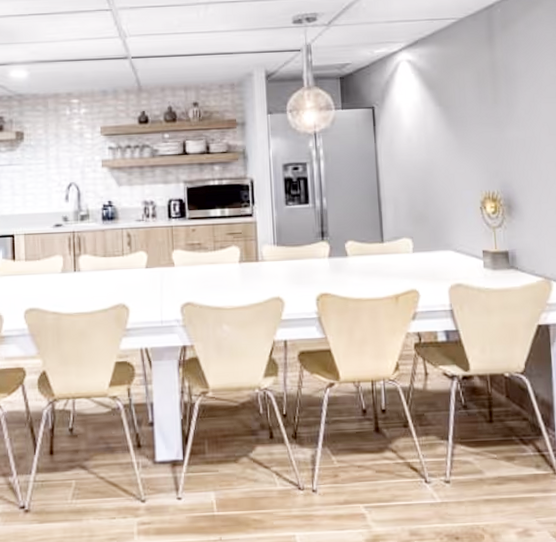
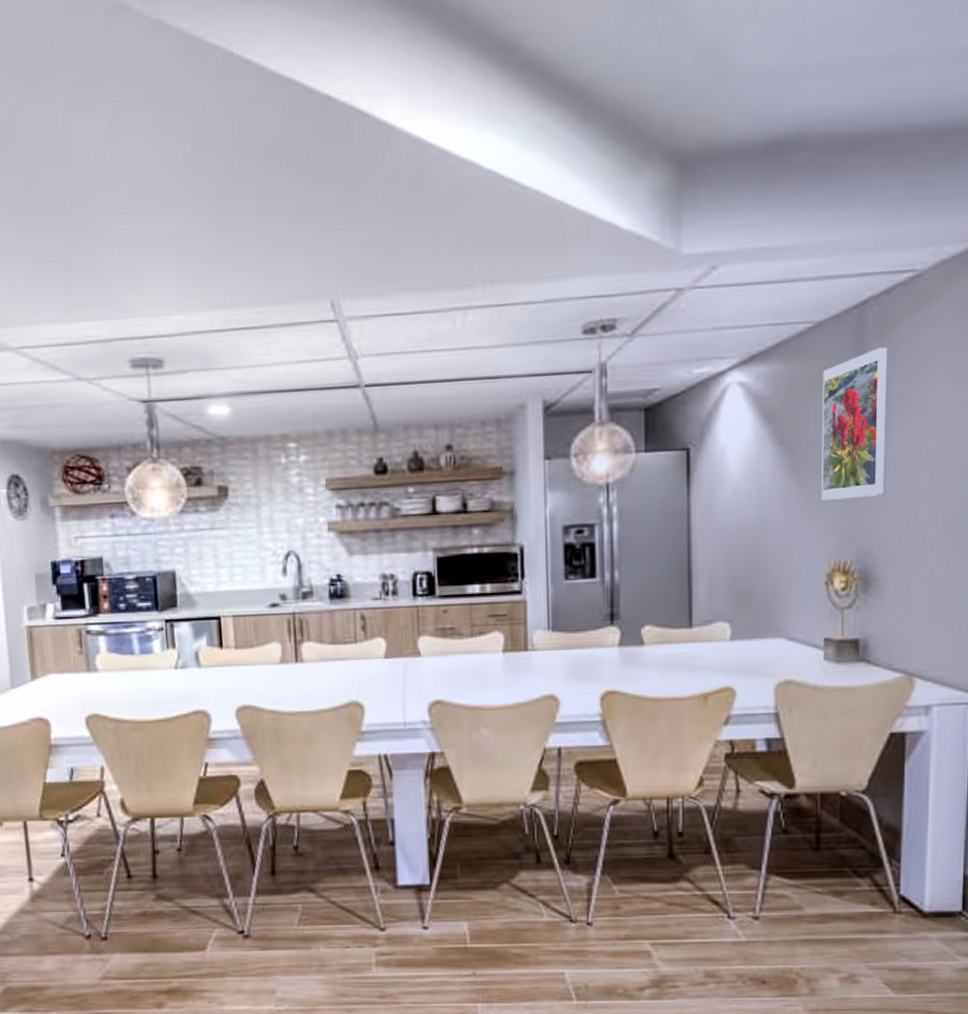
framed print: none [466,37,518,146] -> present [821,347,888,500]

